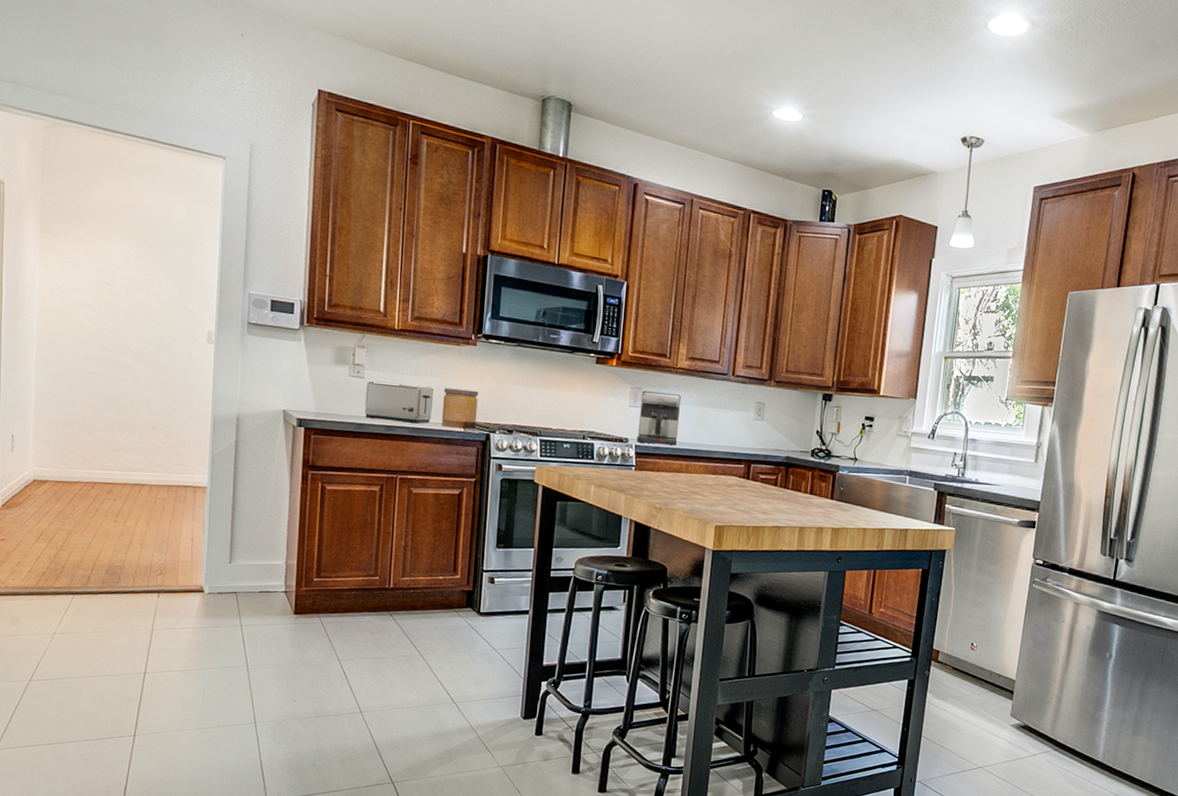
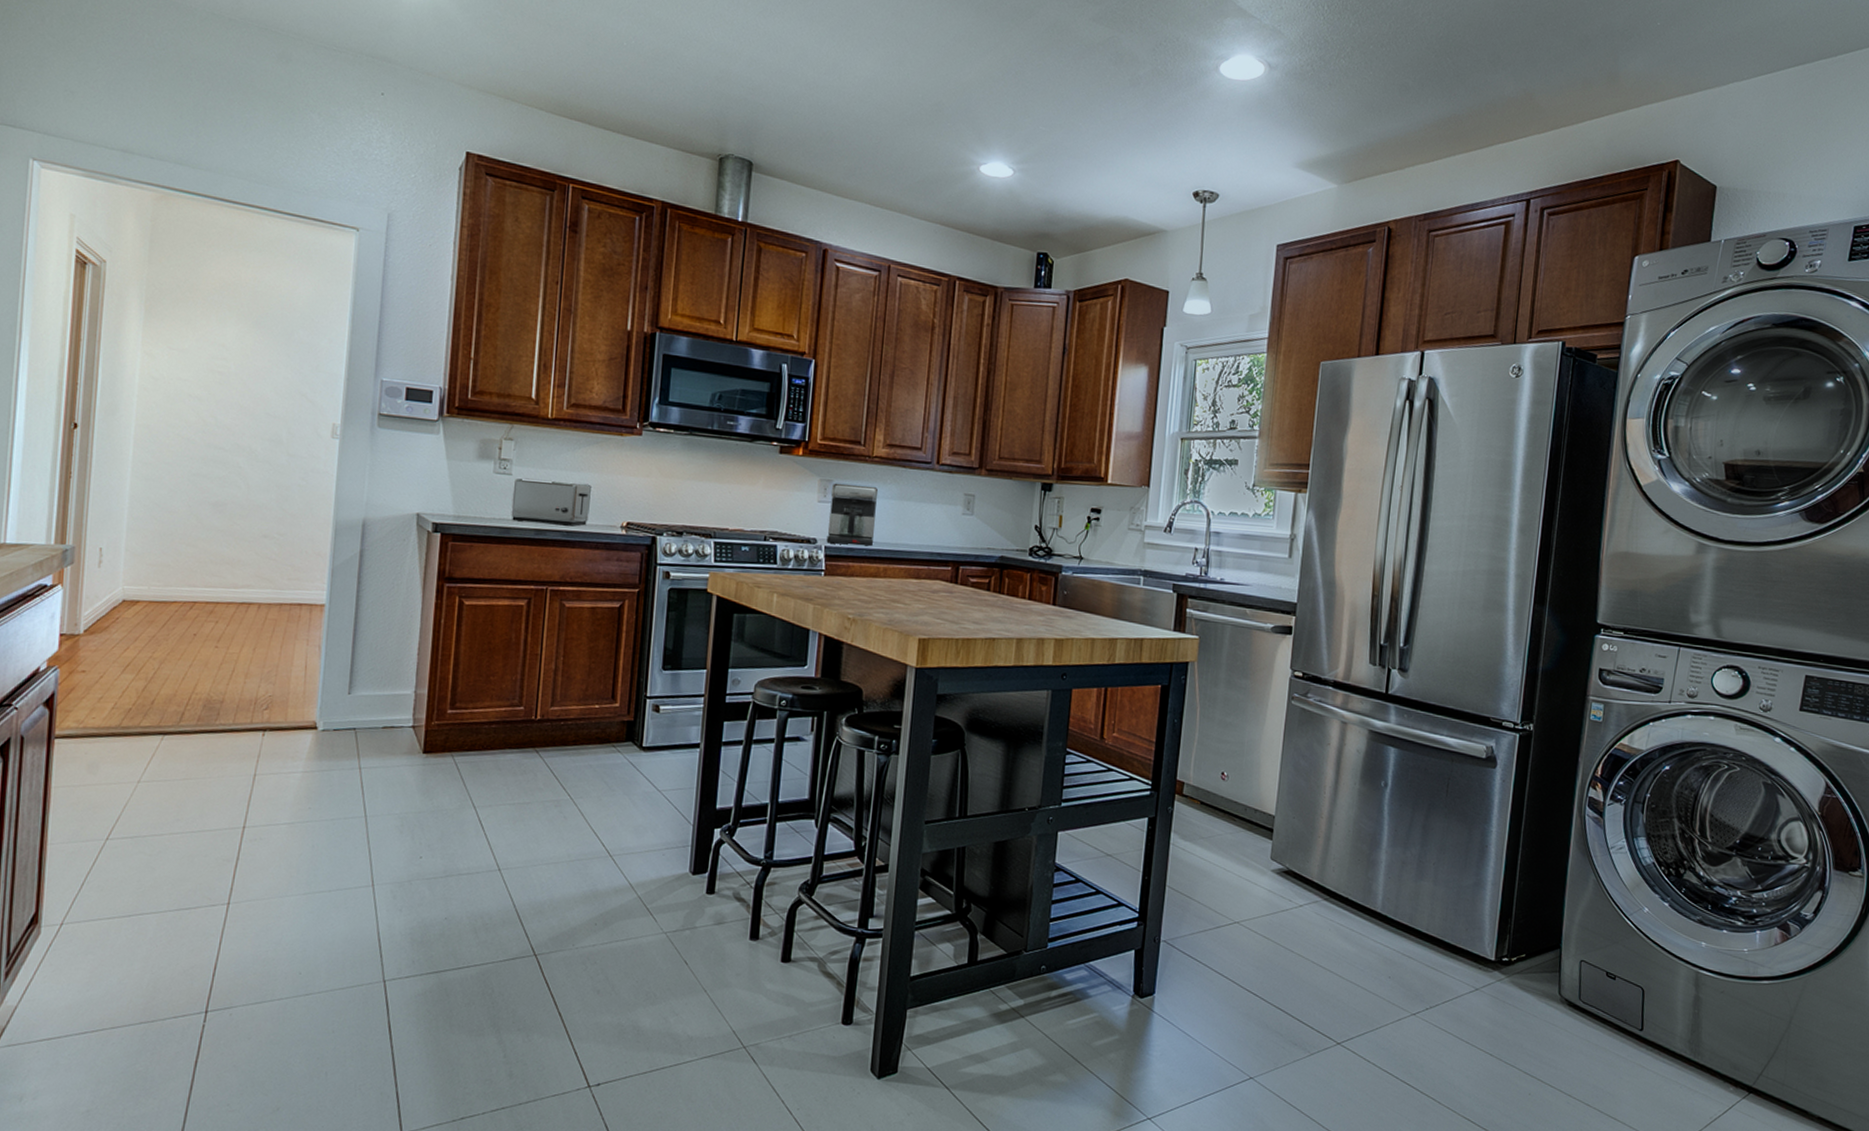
jar: present [441,387,479,430] -> none [599,484,645,532]

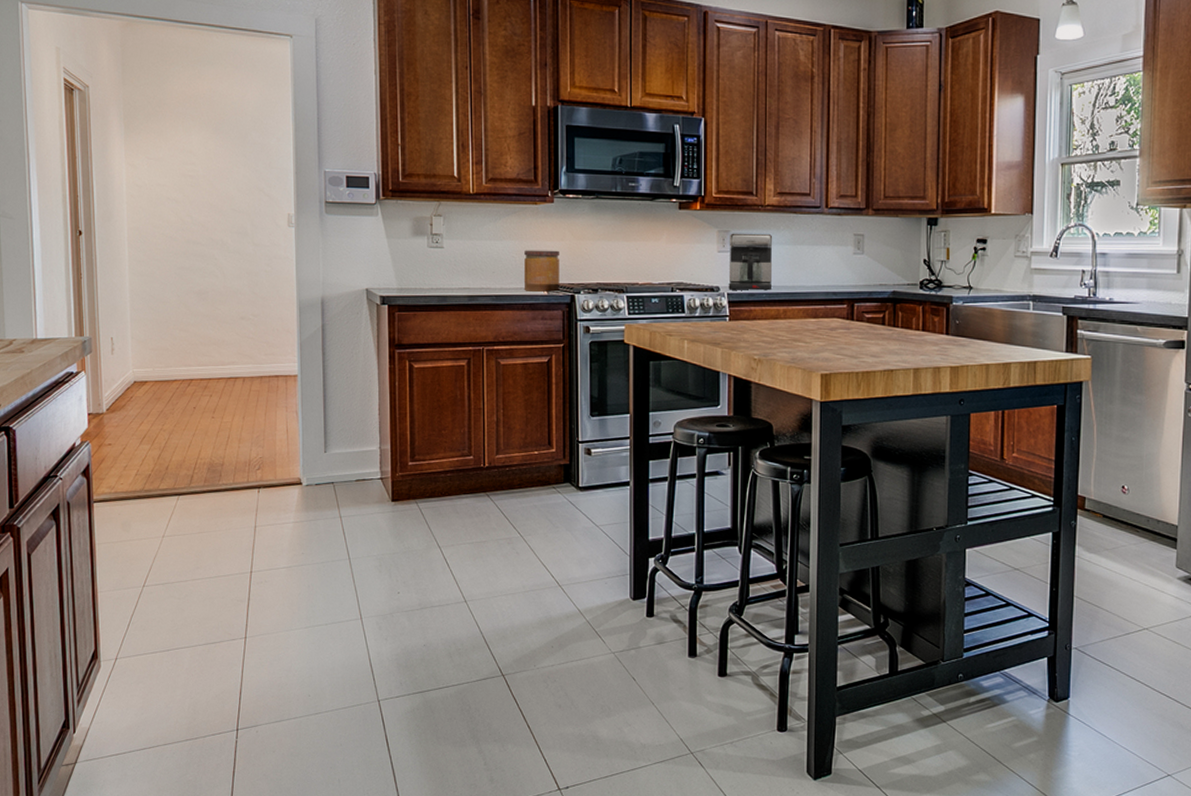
toaster: present [511,479,591,526] -> none [445,251,514,291]
jar: none [599,484,645,532] -> present [523,250,560,292]

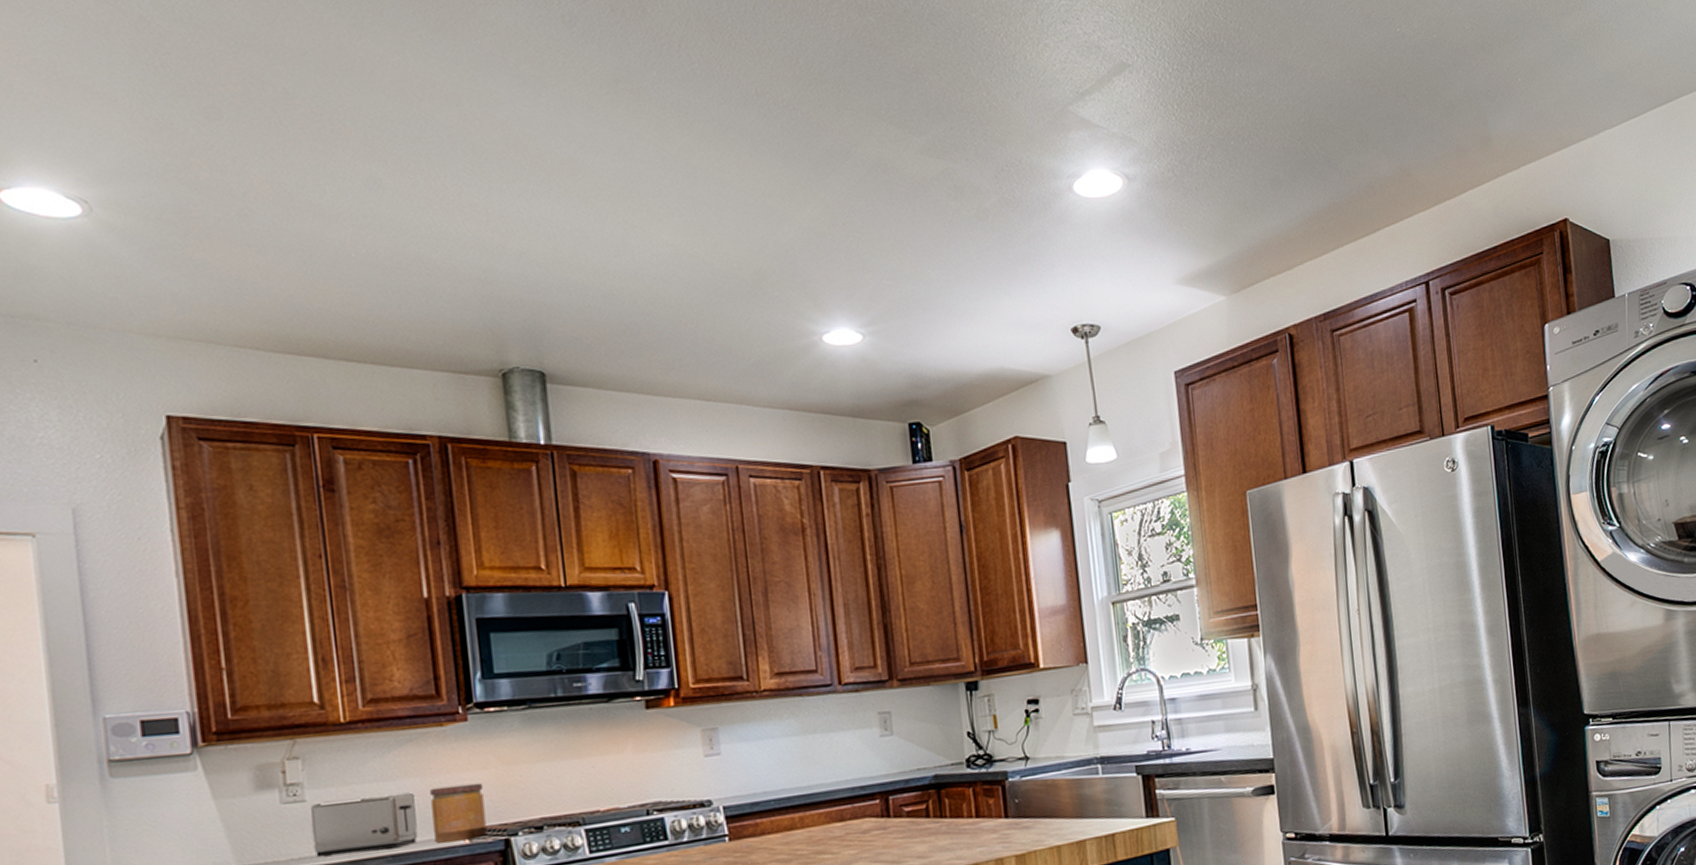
toaster: none [445,251,514,291] -> present [309,794,418,858]
coffee maker: present [728,233,773,291] -> none [718,725,782,803]

